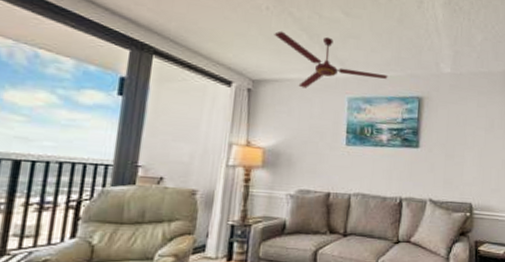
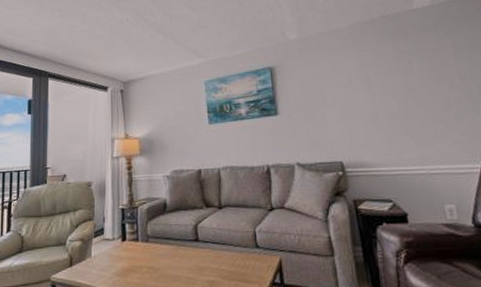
ceiling fan: present [274,31,388,89] -> none [135,32,238,81]

